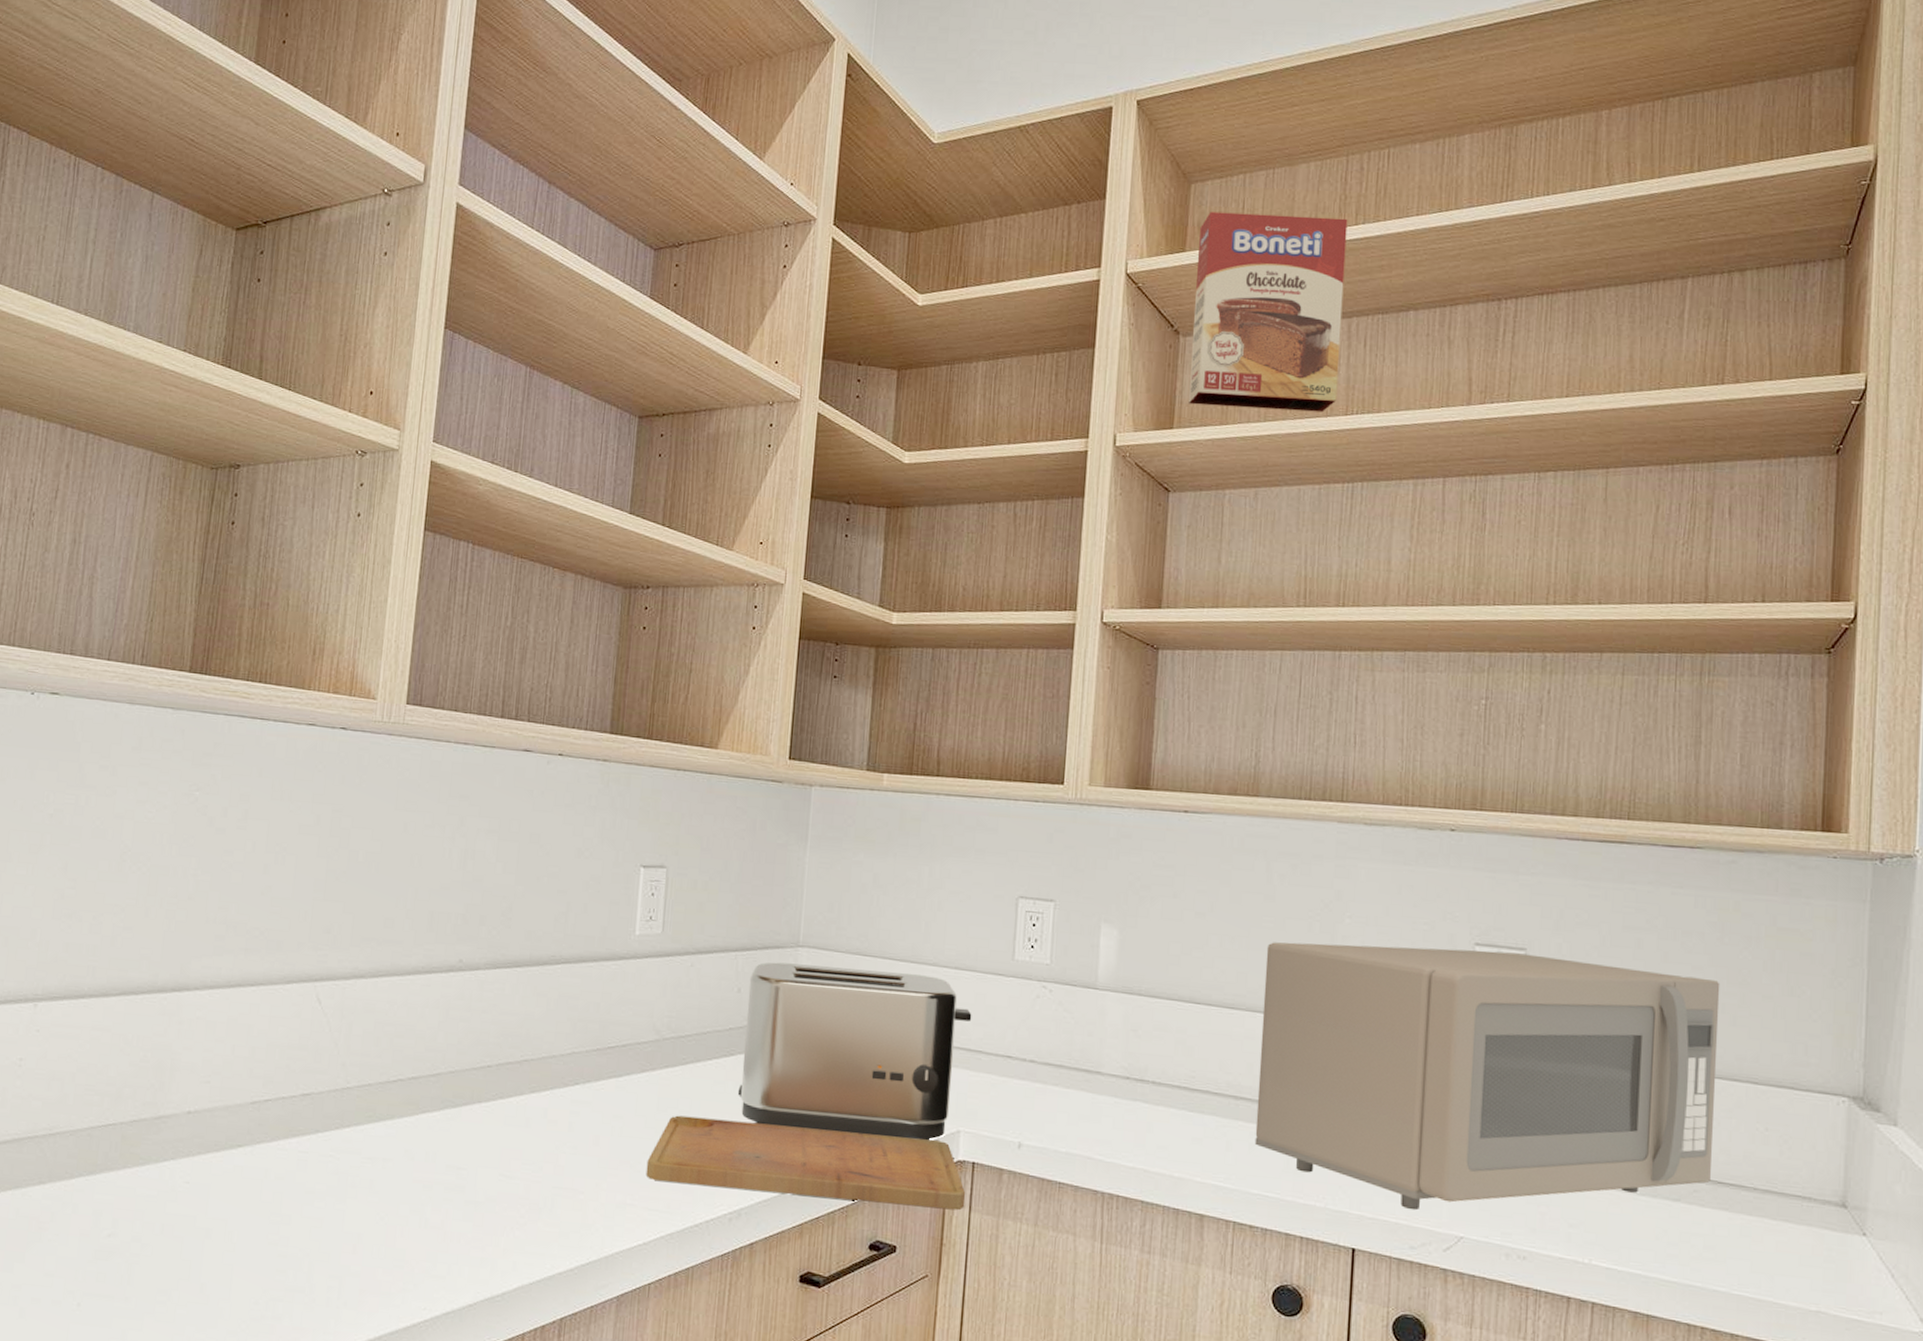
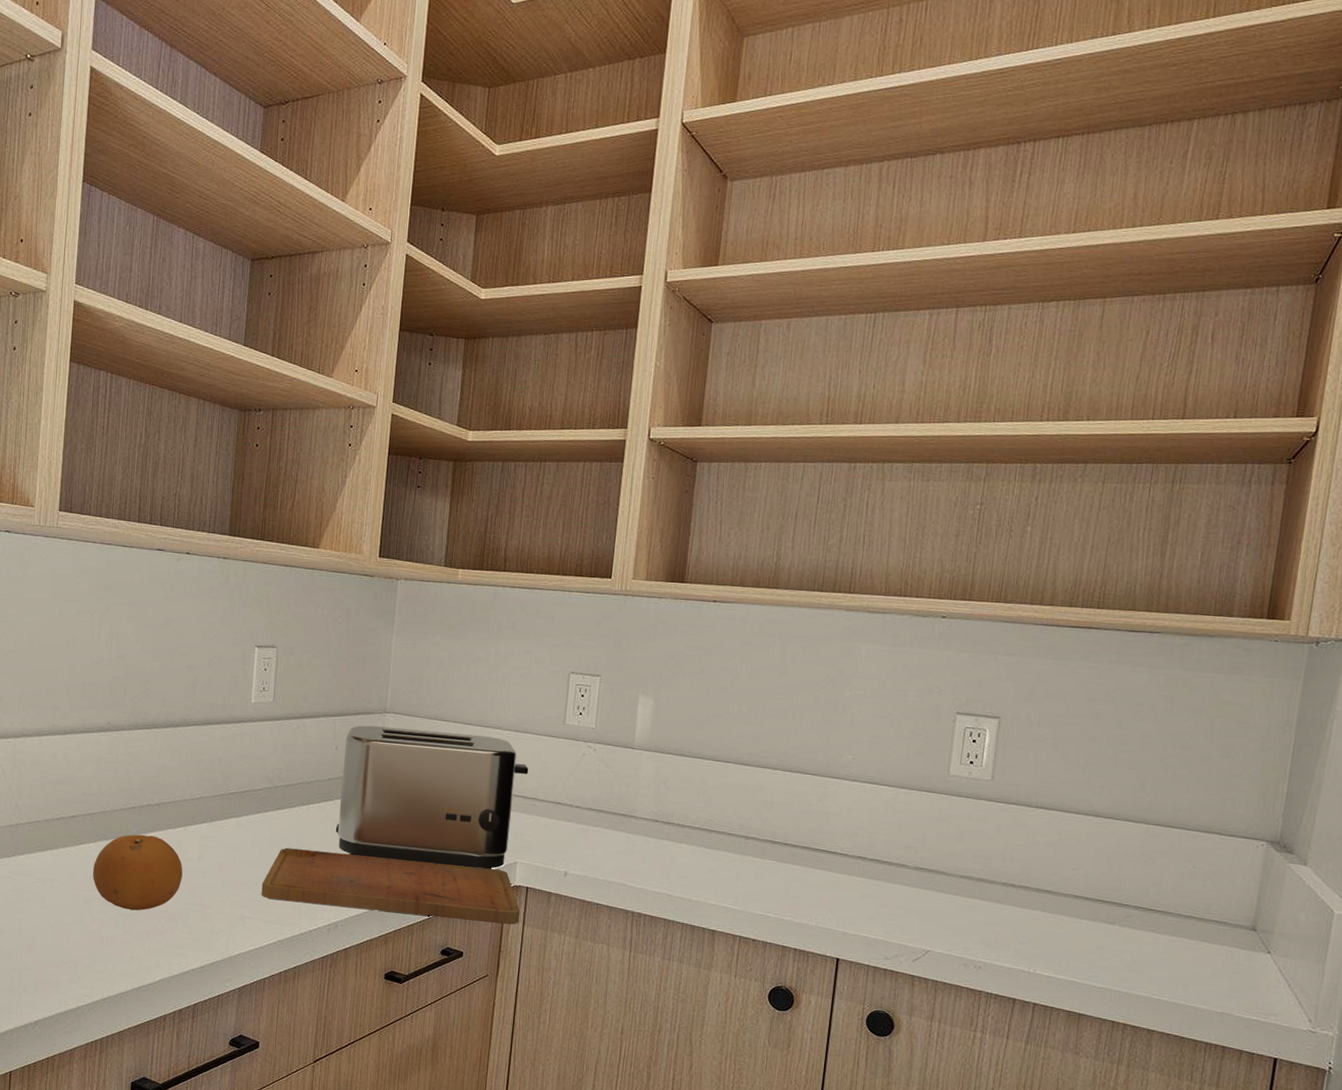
fruit: none [435,1100,549,1198] -> present [92,834,183,911]
food box: present [1187,211,1348,413] -> none [732,63,885,249]
microwave: present [1254,942,1720,1211] -> none [760,710,1166,929]

